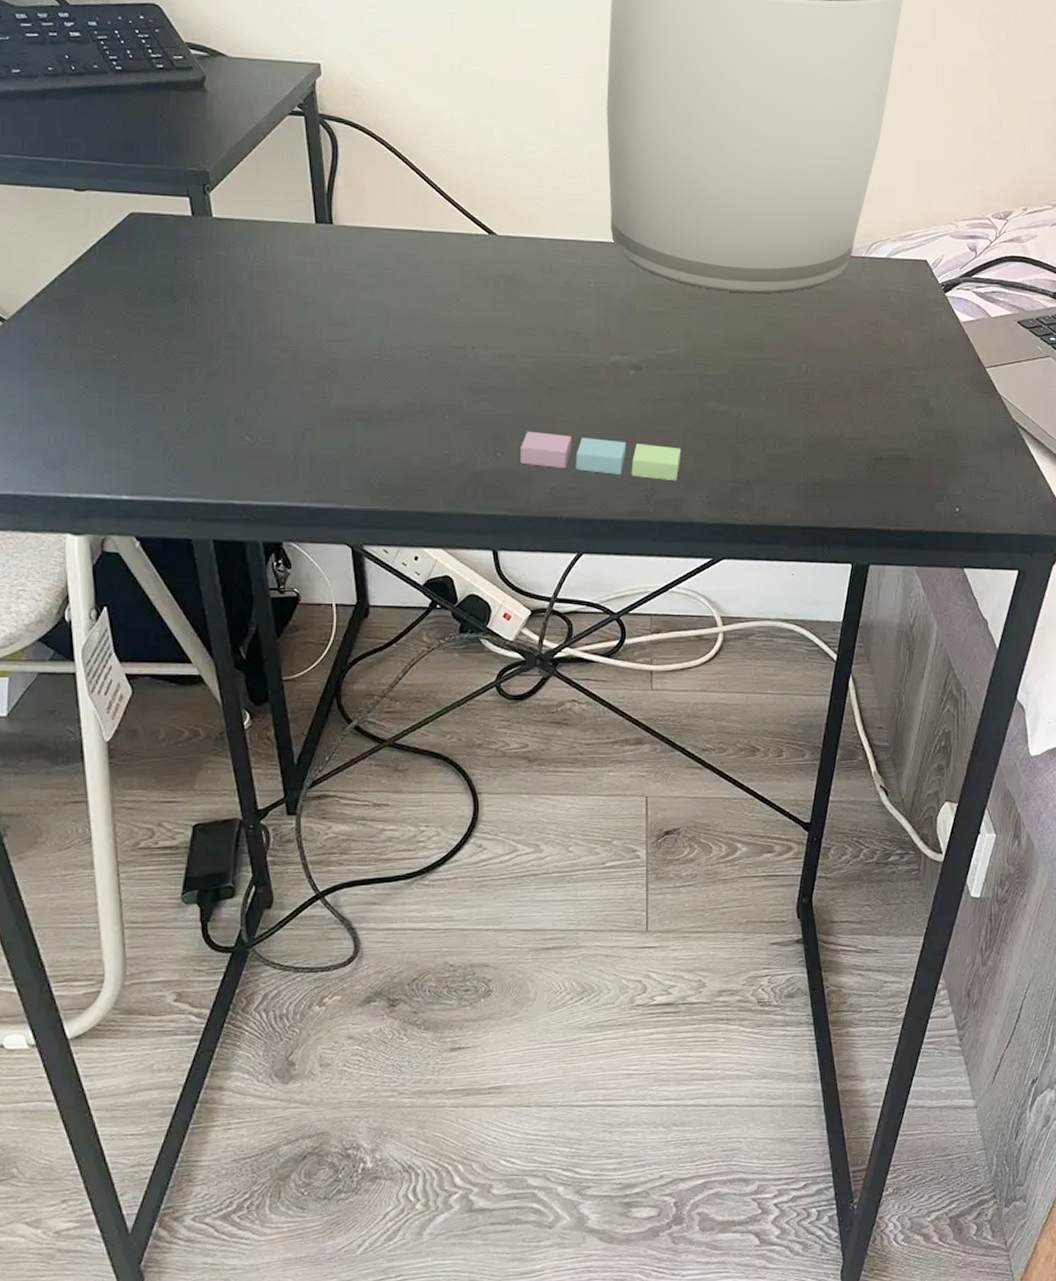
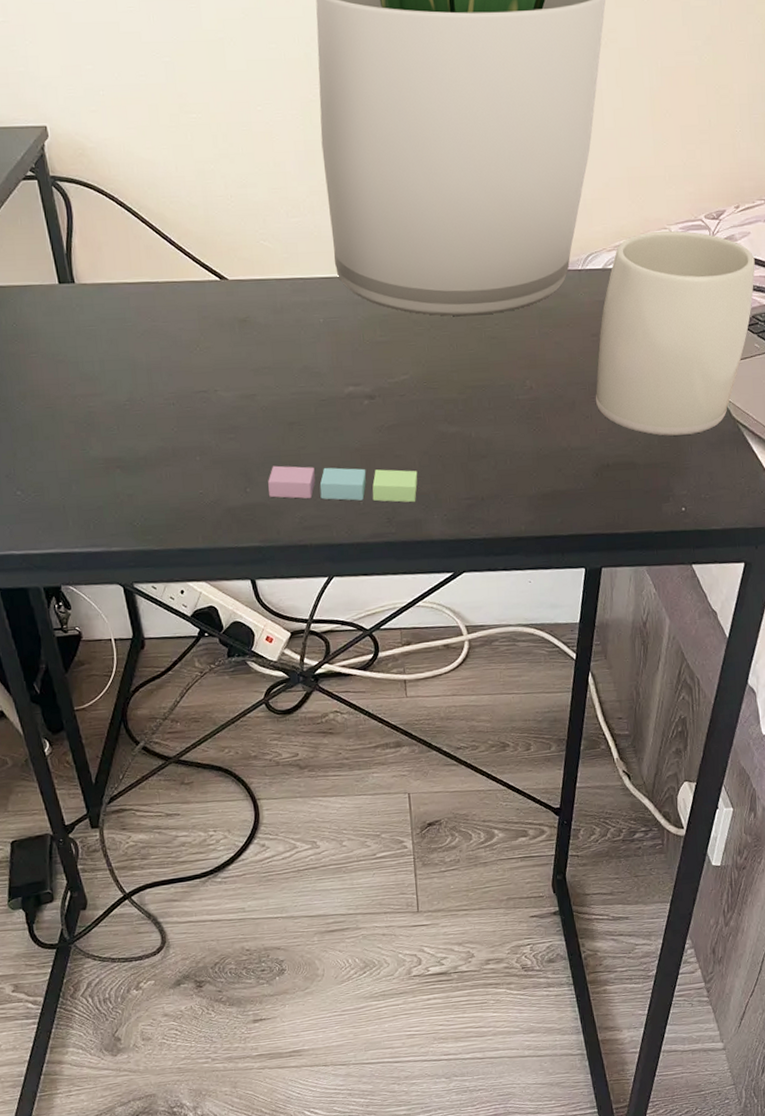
mug: none [872,226,1041,433] -> present [595,231,755,436]

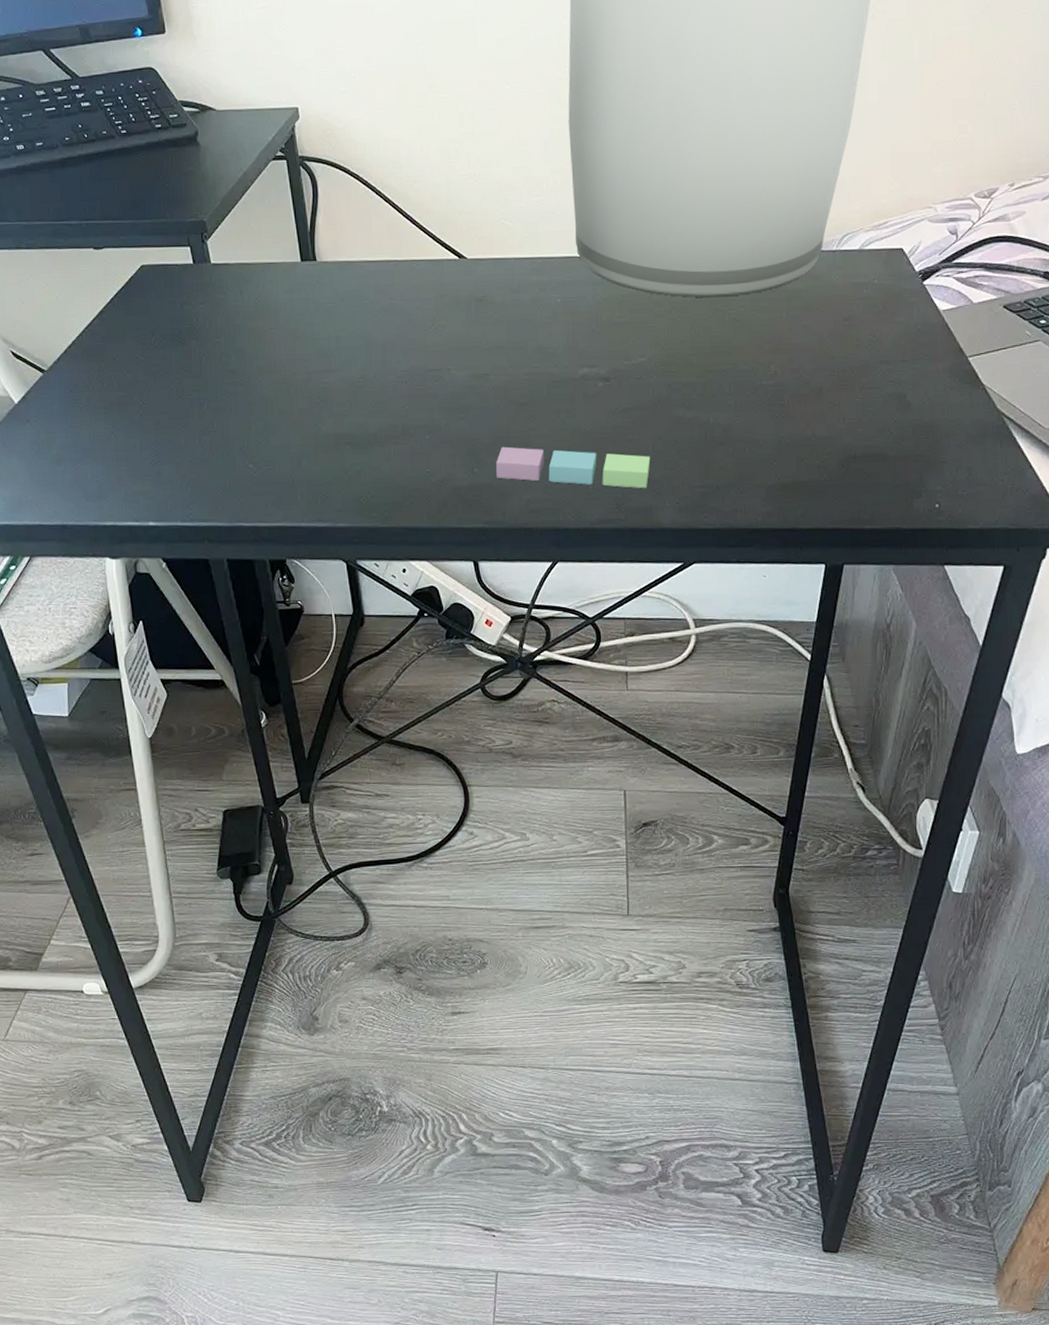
mug: present [595,231,755,436] -> none [844,210,1030,427]

